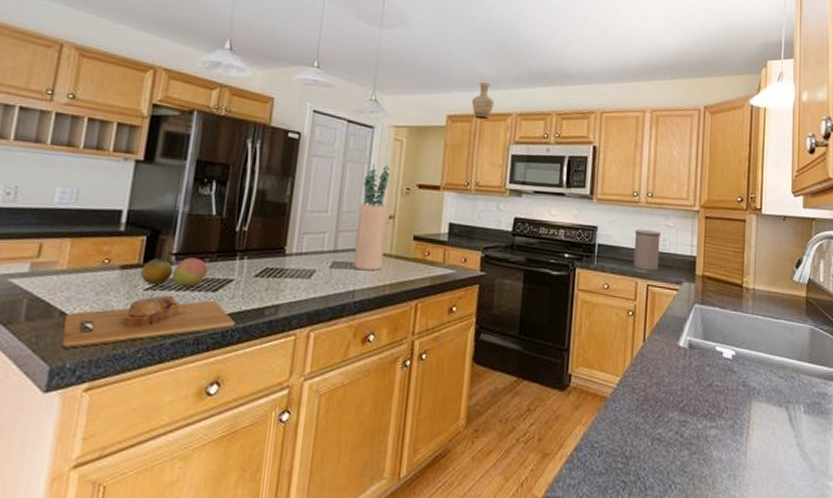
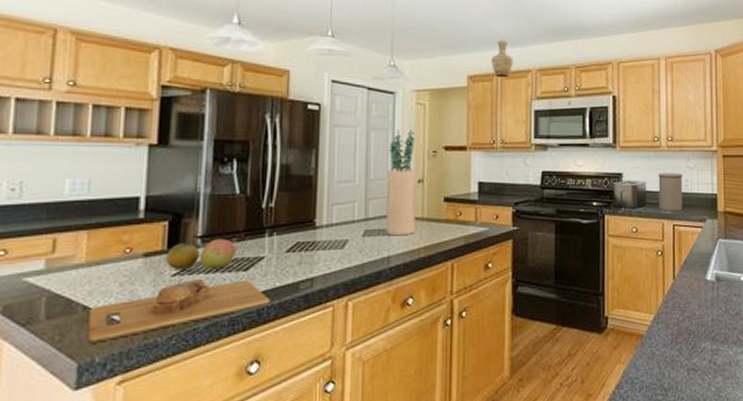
toaster: none [584,233,623,265] -> present [612,180,647,209]

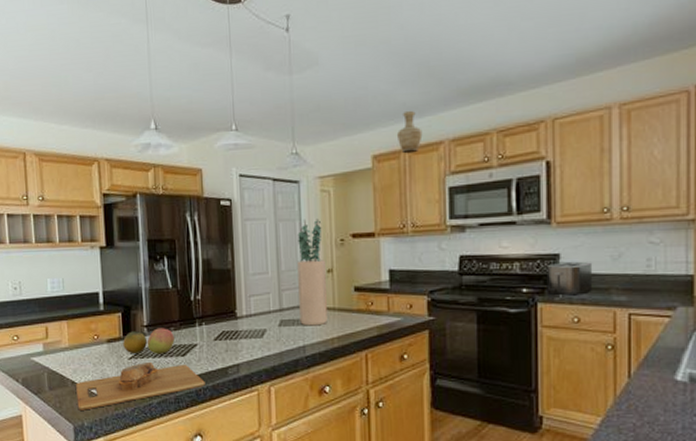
canister: present [658,172,683,211] -> none [608,249,643,298]

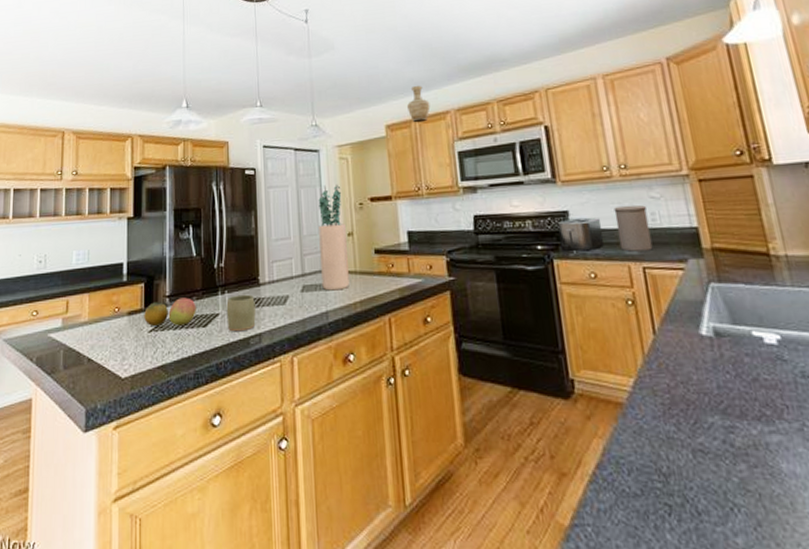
cutting board: present [76,361,205,410] -> none [92,334,226,391]
mug: none [204,326,234,362] -> present [226,294,256,332]
canister: none [608,249,643,298] -> present [613,204,653,252]

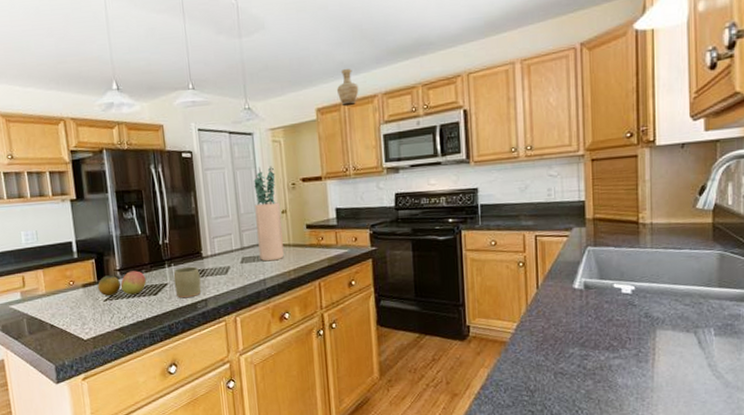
toaster: present [557,217,605,252] -> none [467,193,506,224]
canister: present [613,204,653,252] -> none [517,182,546,223]

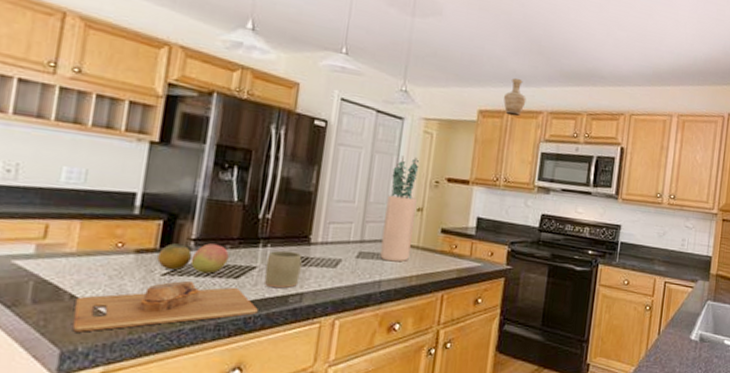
cutting board: none [55,302,177,351] -> present [72,280,258,332]

